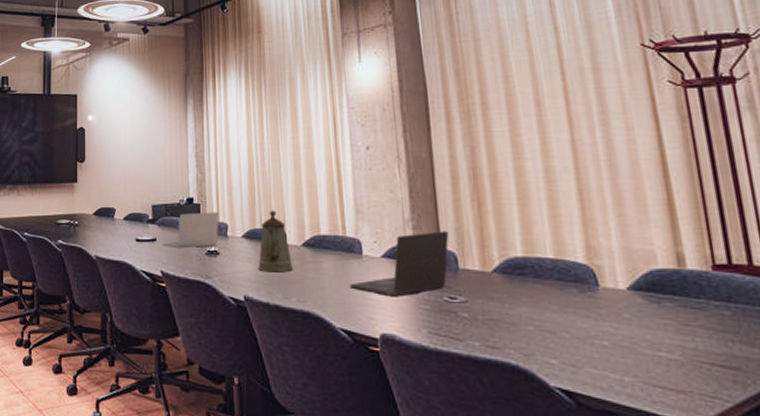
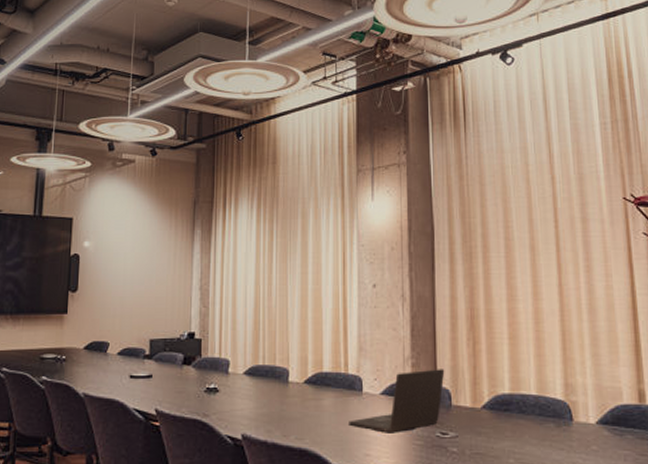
laptop: present [162,212,219,249] -> none [158,347,221,386]
coffee pot: present [258,210,293,273] -> none [258,346,293,410]

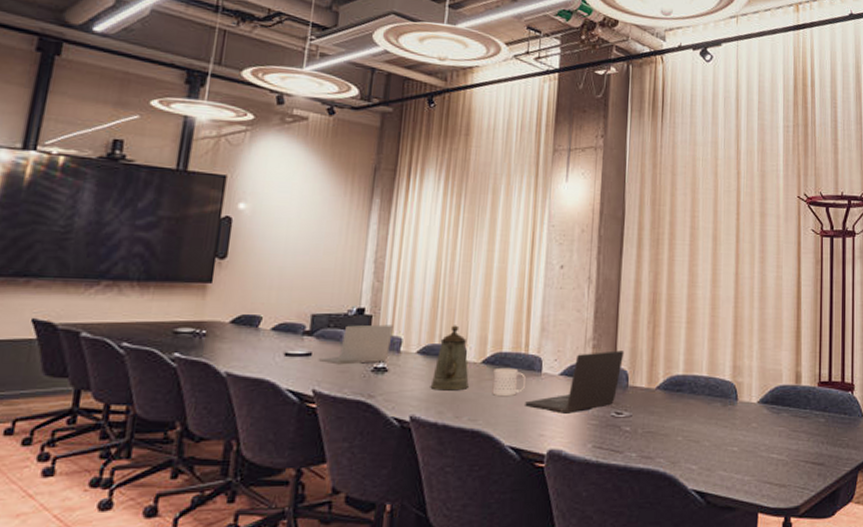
laptop: none [158,347,221,386] -> present [318,324,394,365]
coffee pot: none [258,346,293,410] -> present [430,325,469,391]
mug: none [316,387,347,416] -> present [492,367,526,397]

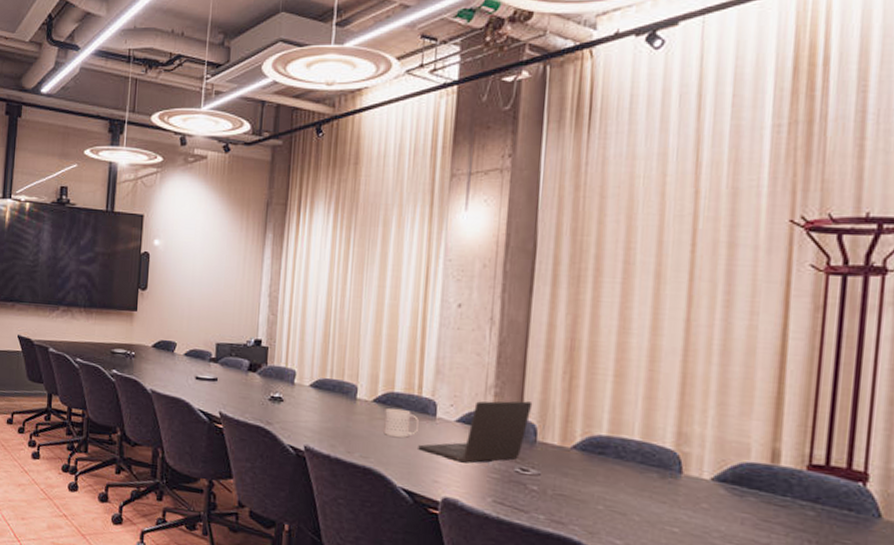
laptop: present [318,324,394,365] -> none [223,355,288,392]
coffee pot: present [430,325,469,391] -> none [323,361,360,427]

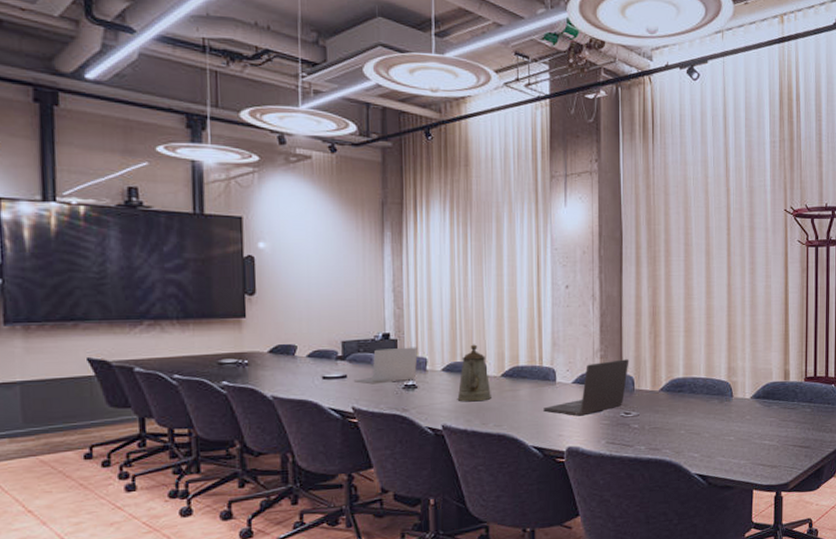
laptop: none [223,355,288,392] -> present [353,347,418,385]
coffee pot: none [323,361,360,427] -> present [457,344,491,402]
mug: present [383,408,419,439] -> none [513,379,542,405]

